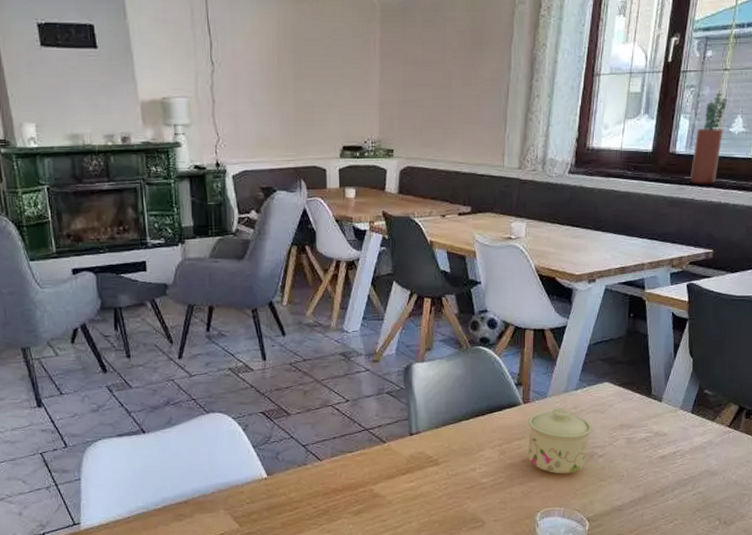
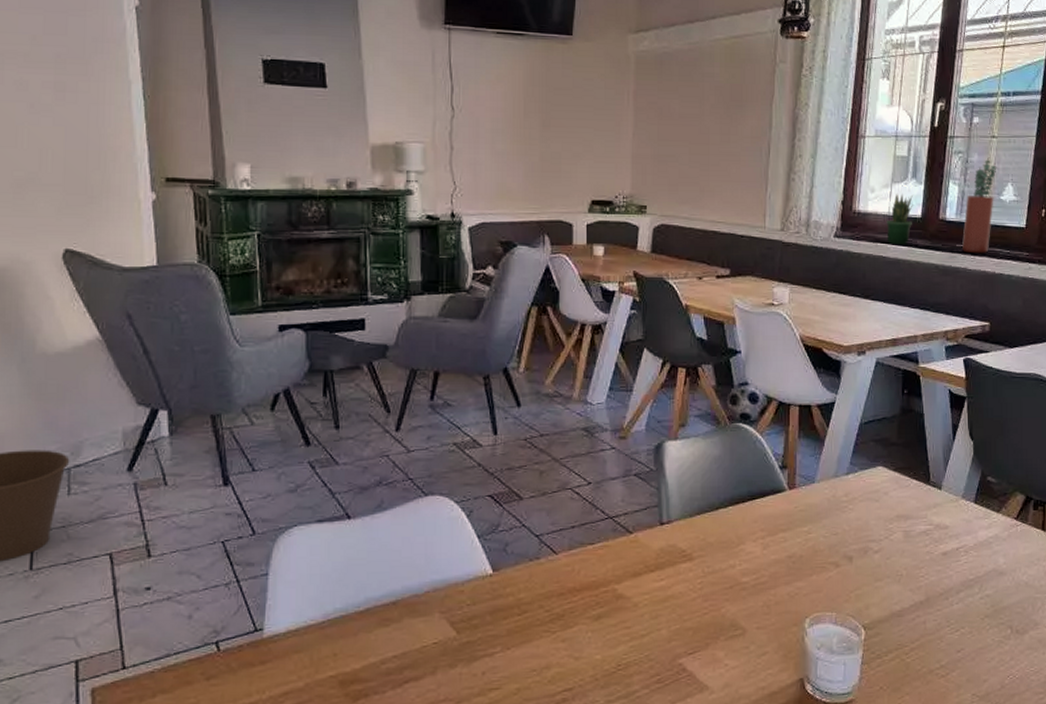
sugar bowl: present [528,408,592,474] -> none [794,495,866,573]
planter: none [618,130,646,179] -> present [886,194,914,245]

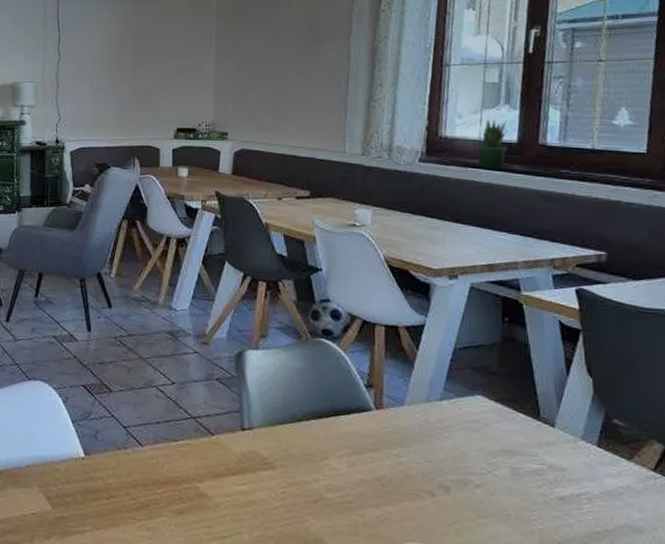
vase: present [962,157,997,254] -> none [568,81,607,180]

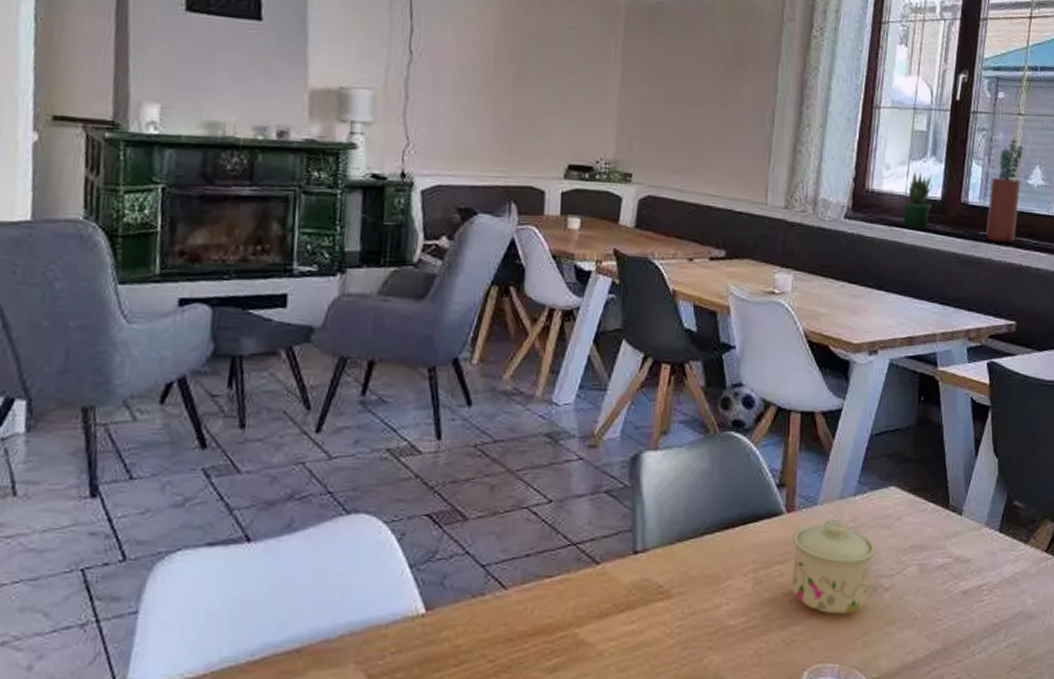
sugar bowl: none [382,419,464,503] -> present [792,520,876,615]
vase: none [568,81,607,180] -> present [986,136,1024,244]

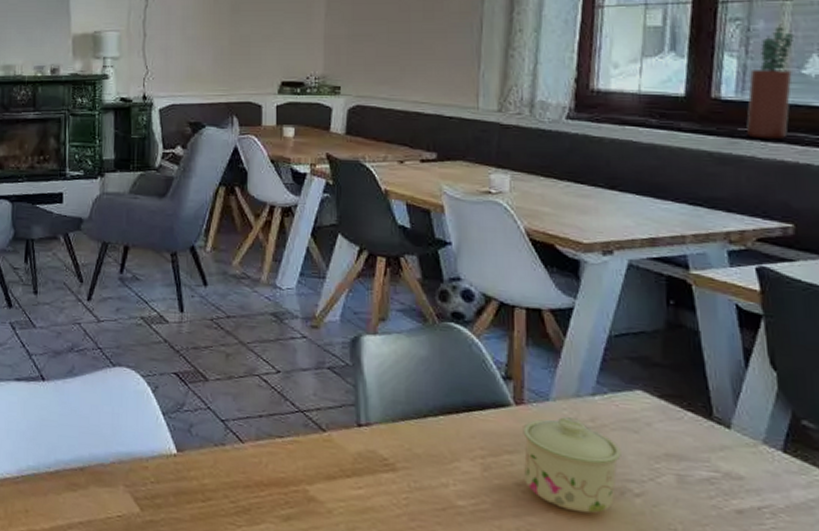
planter: present [903,172,934,231] -> none [636,70,674,129]

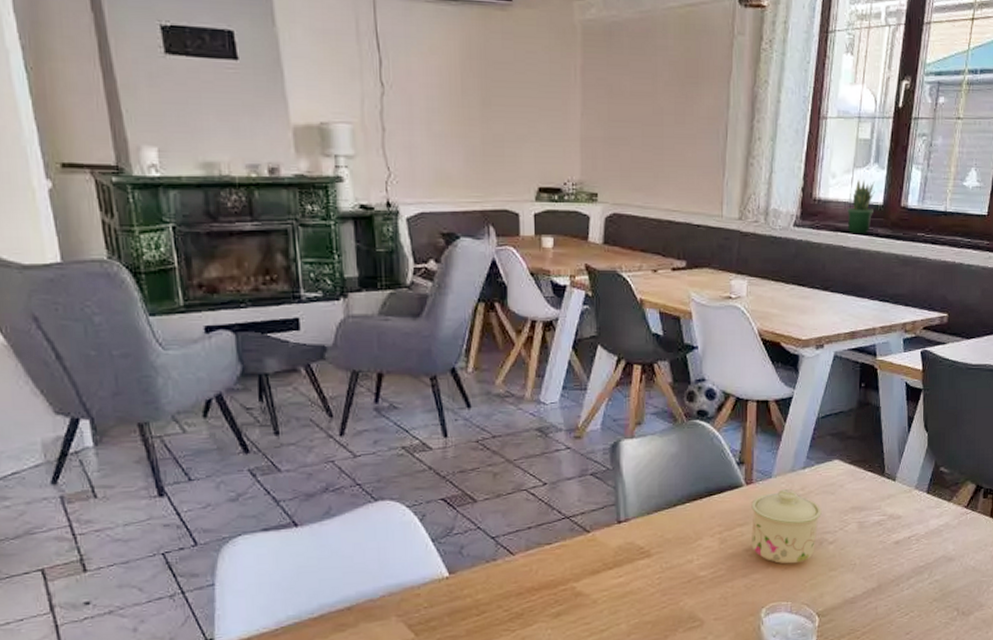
planter: none [636,70,674,129] -> present [847,180,876,234]
vase: present [746,23,795,140] -> none [923,140,961,243]

